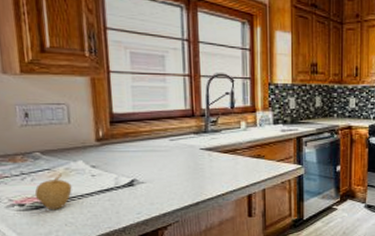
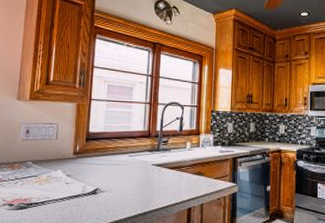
fruit: present [34,174,72,210] -> none [22,181,50,211]

